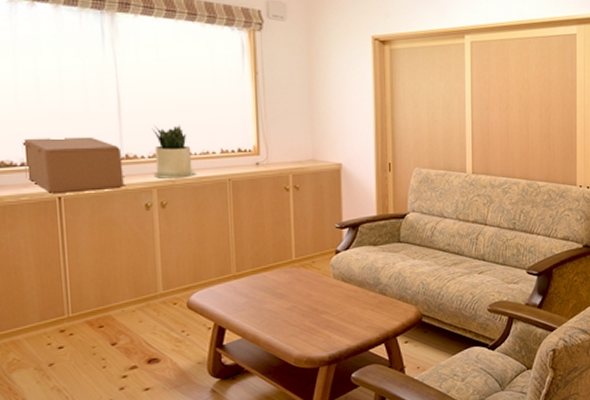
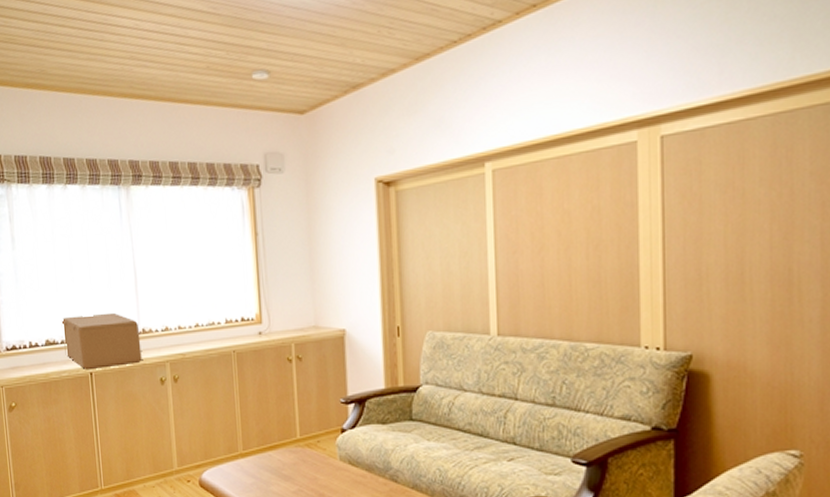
planter: present [152,125,196,179] -> none [163,296,203,352]

